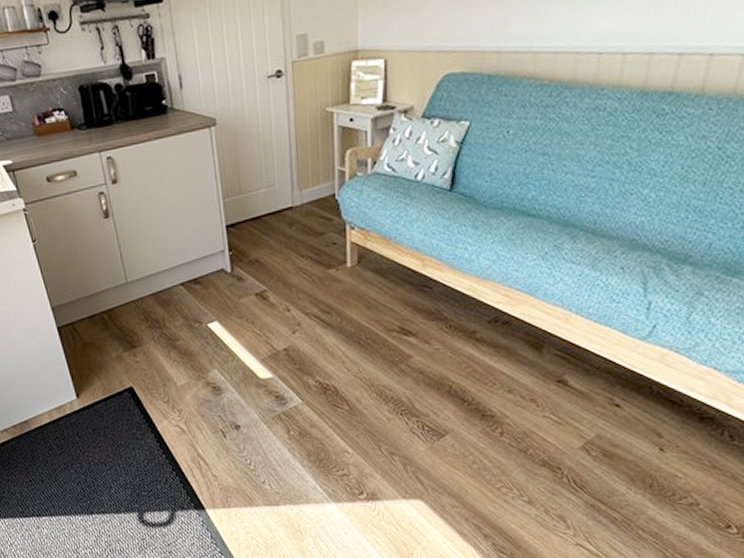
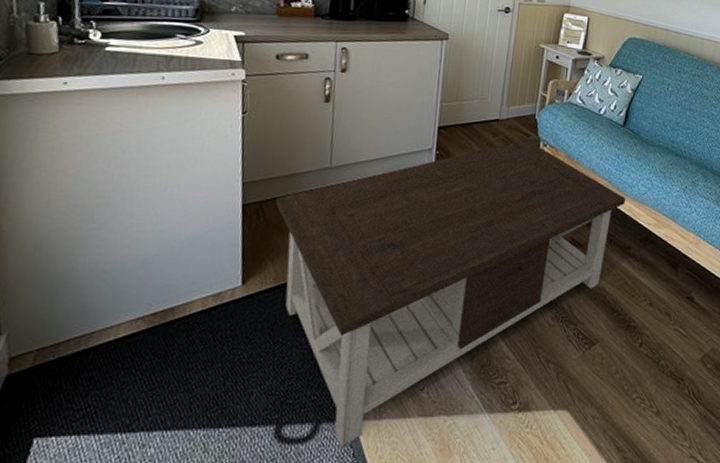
coffee table: none [85,224,465,530] -> present [276,139,626,447]

